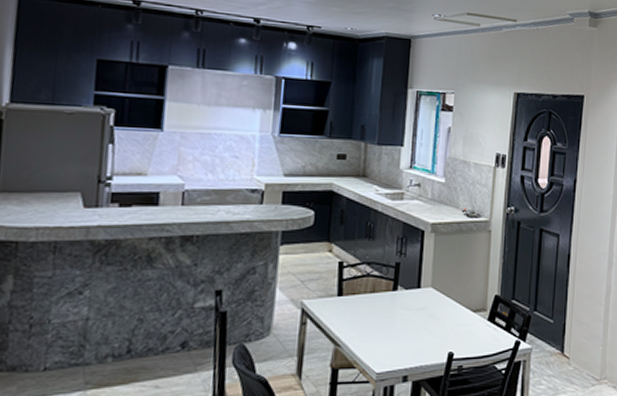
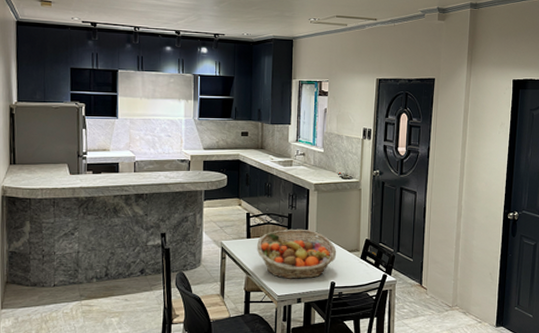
fruit basket: none [349,282,458,350] -> present [256,228,337,279]

